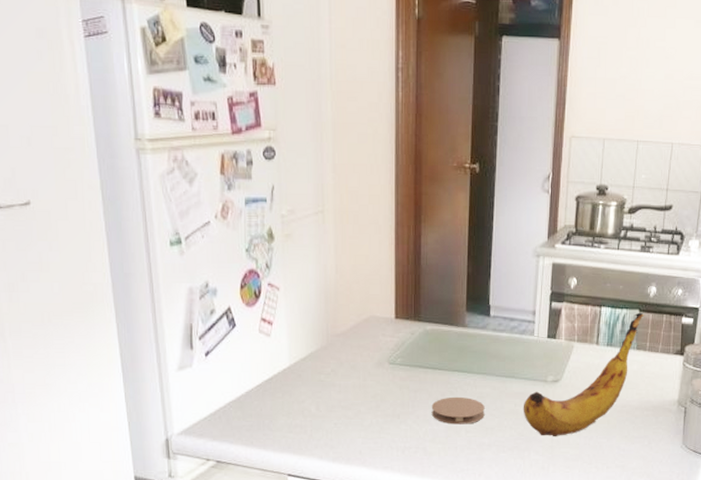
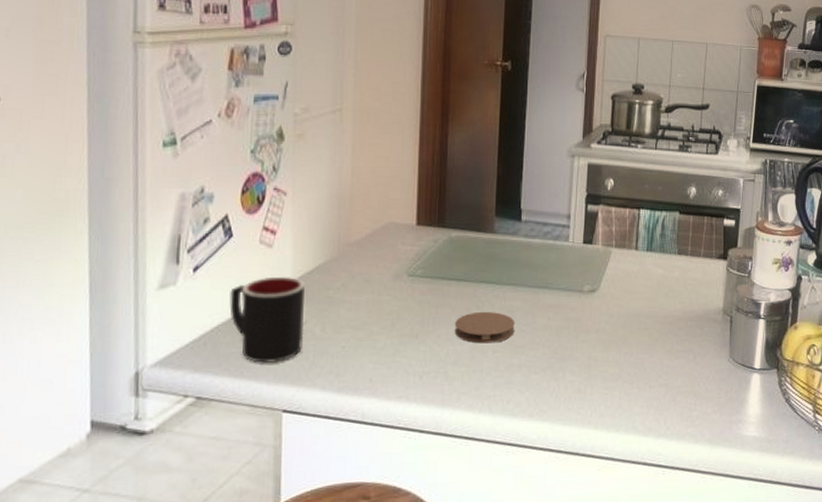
mug: none [237,361,302,435] -> present [229,276,305,363]
banana: present [523,312,645,437] -> none [557,214,685,355]

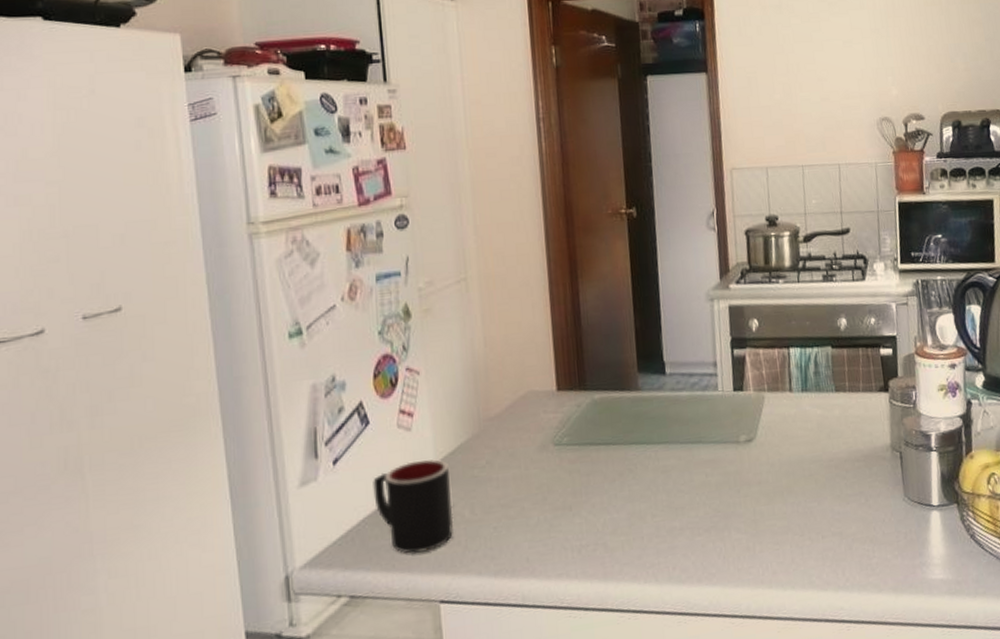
coaster: present [454,311,515,344] -> none [608,473,672,510]

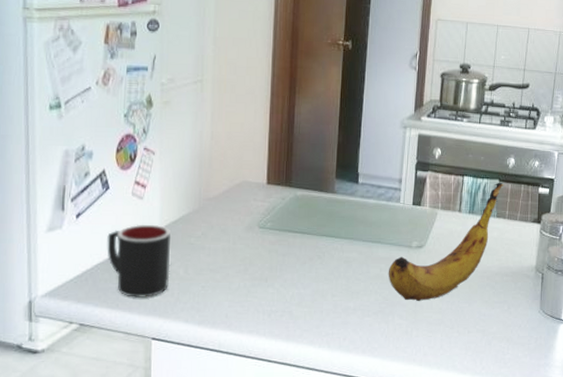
banana: none [715,348,839,509] -> present [388,182,504,302]

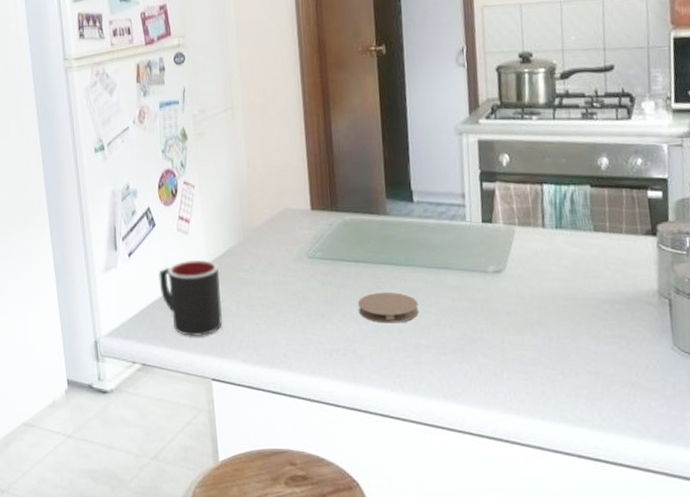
coaster: none [298,261,351,289] -> present [357,291,419,324]
banana: present [388,182,504,302] -> none [462,188,599,338]

